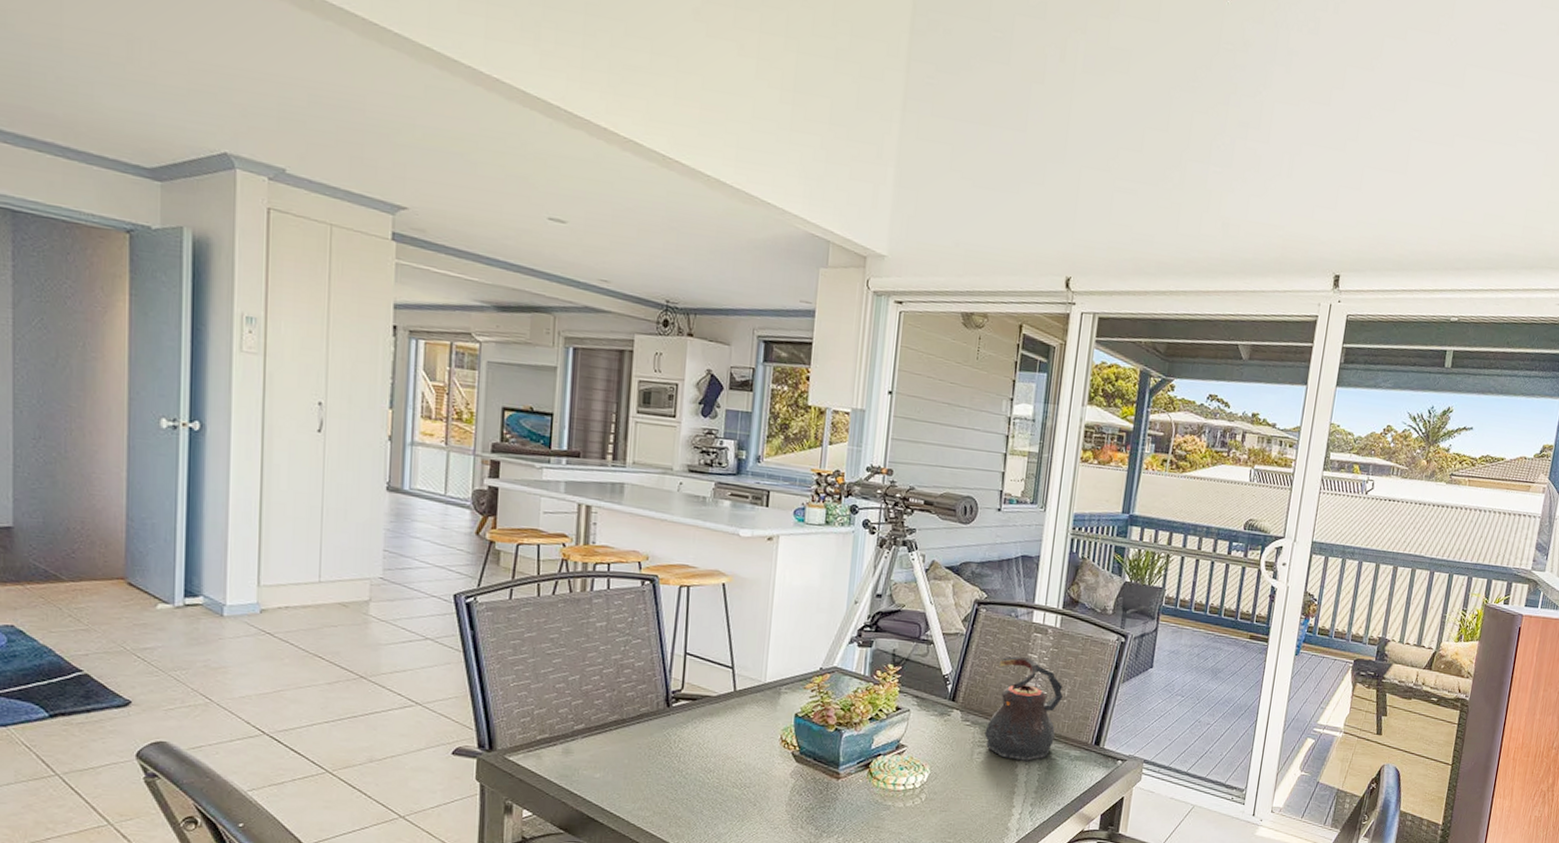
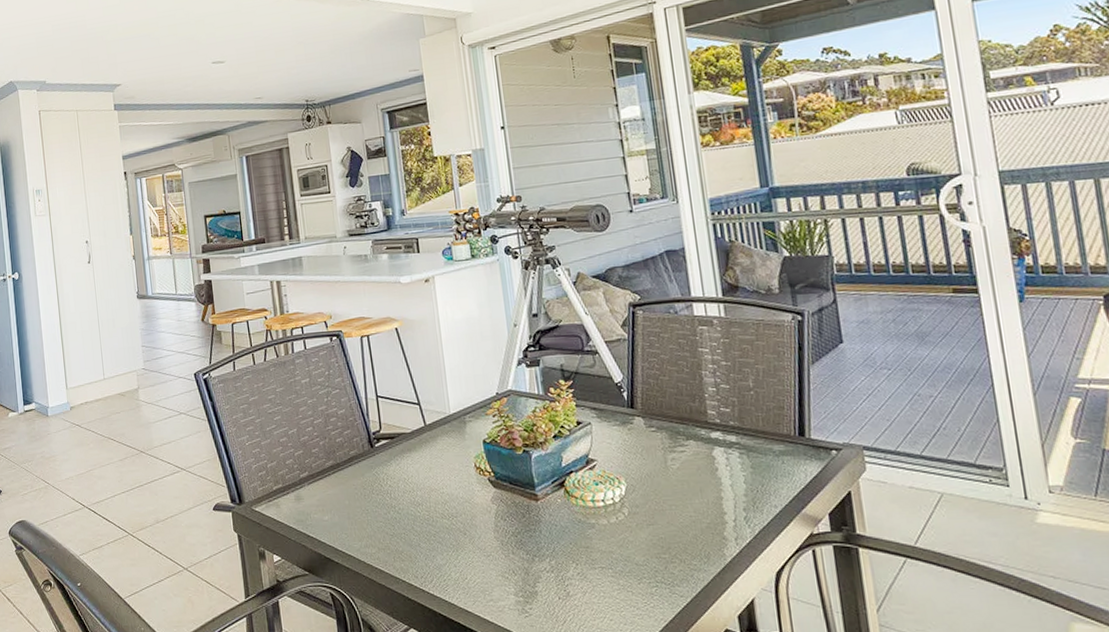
teapot: present [984,656,1063,761] -> none [670,353,751,463]

